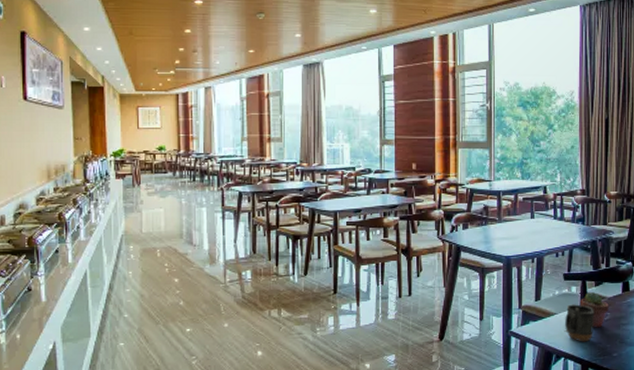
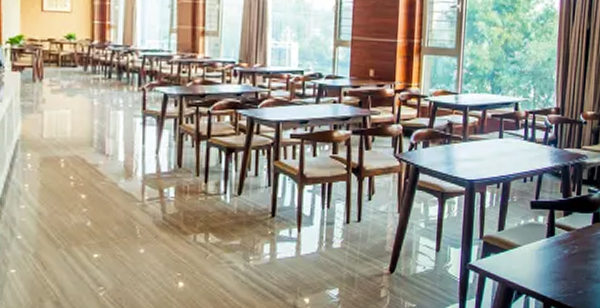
mug: present [564,304,595,342] -> none [527,235,562,278]
potted succulent: present [581,292,610,328] -> none [547,223,578,263]

